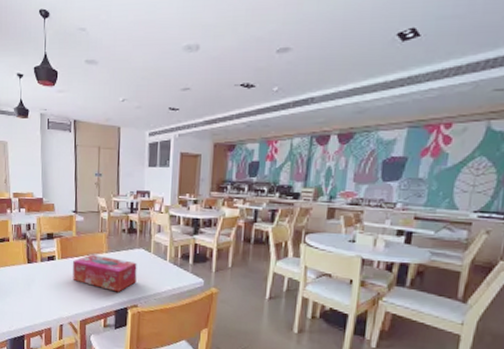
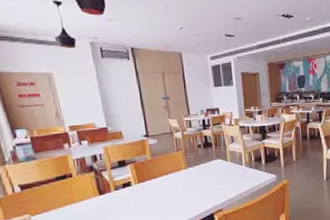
tissue box: present [72,254,137,292] -> none [151,172,218,202]

